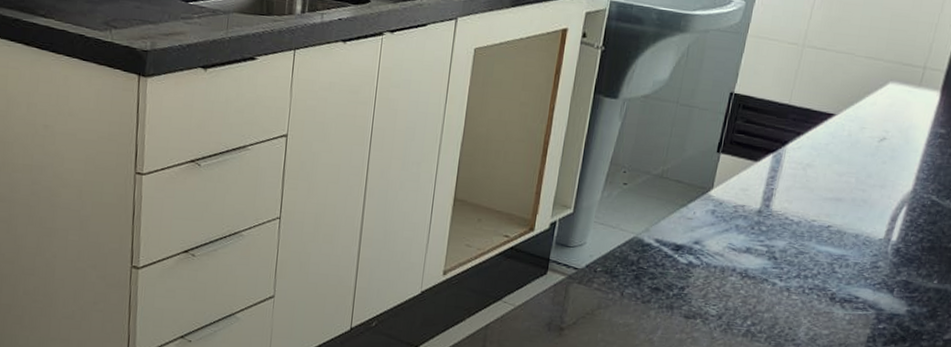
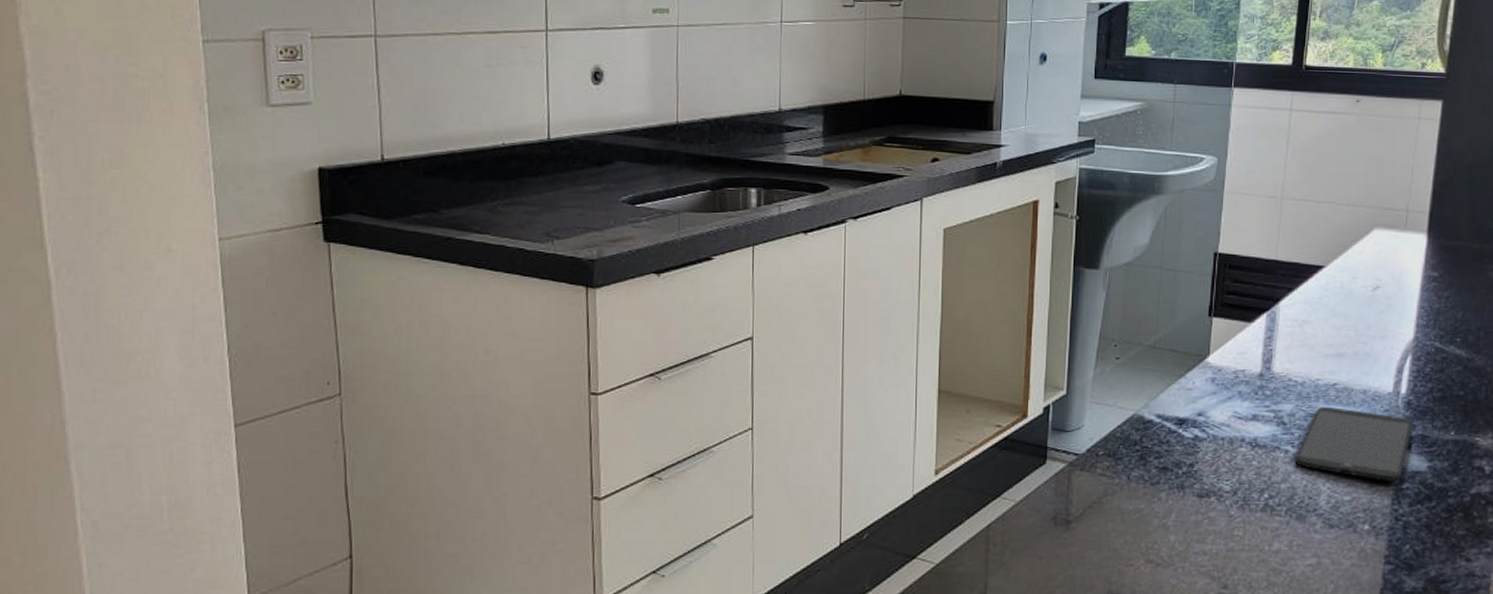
smartphone: none [781,246,899,321] -> present [1295,407,1413,481]

